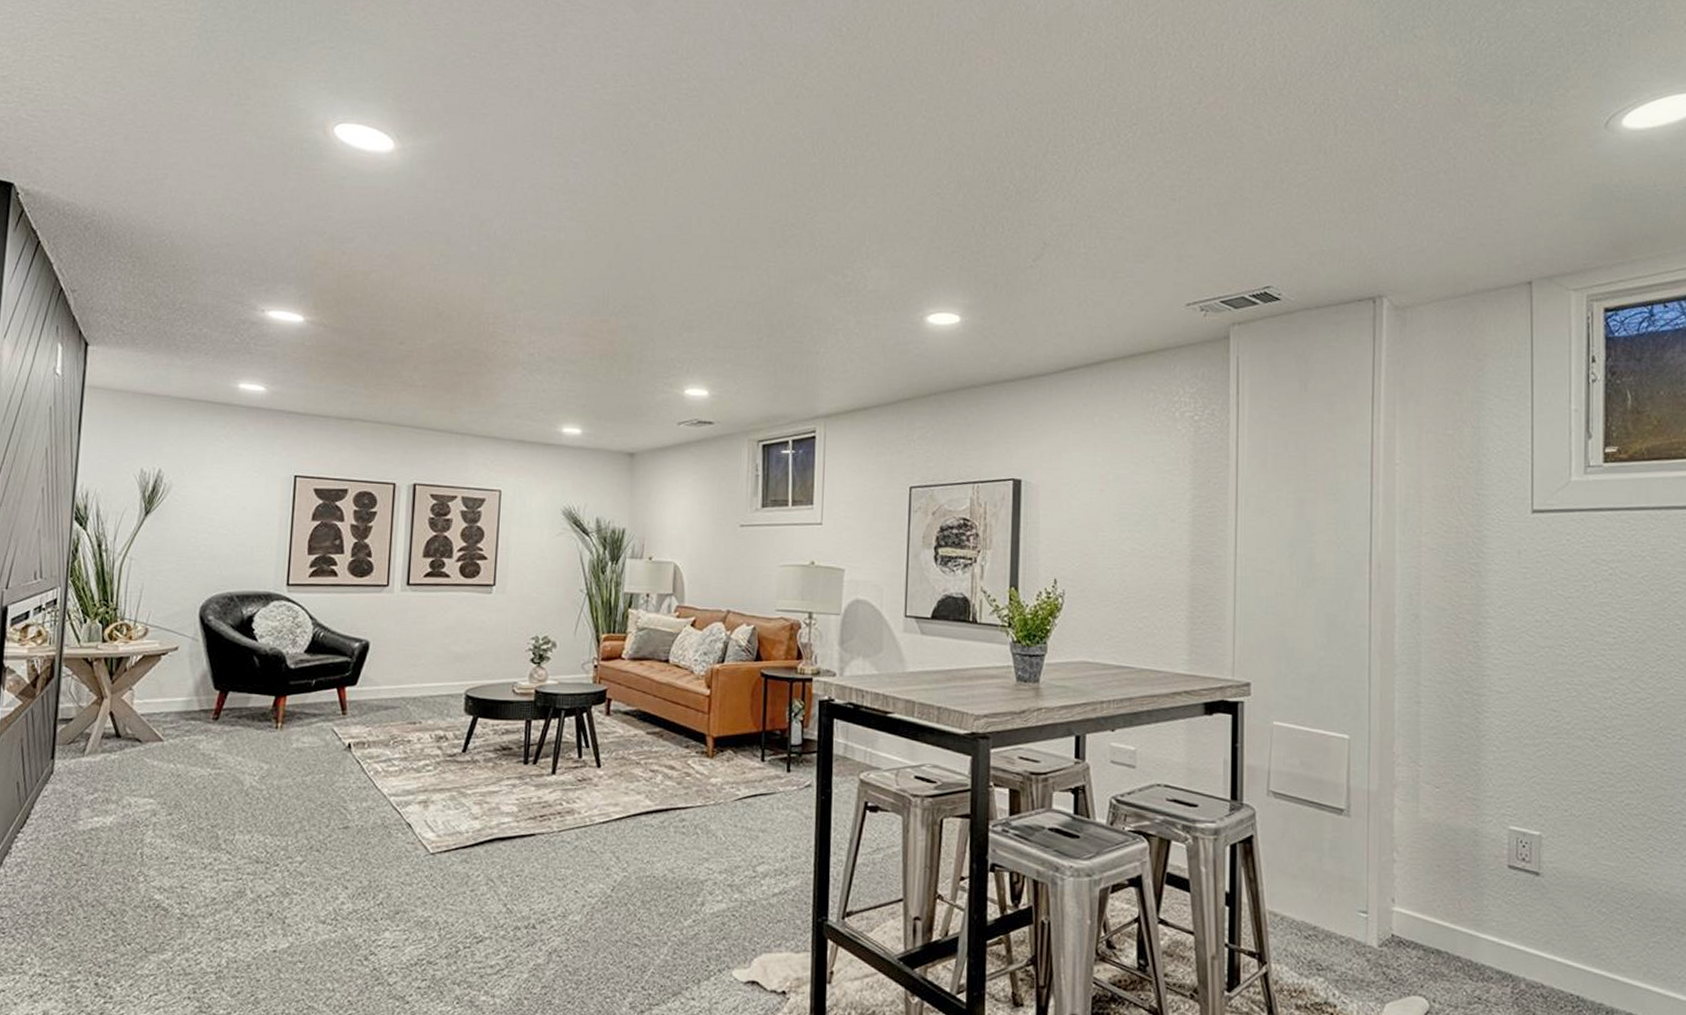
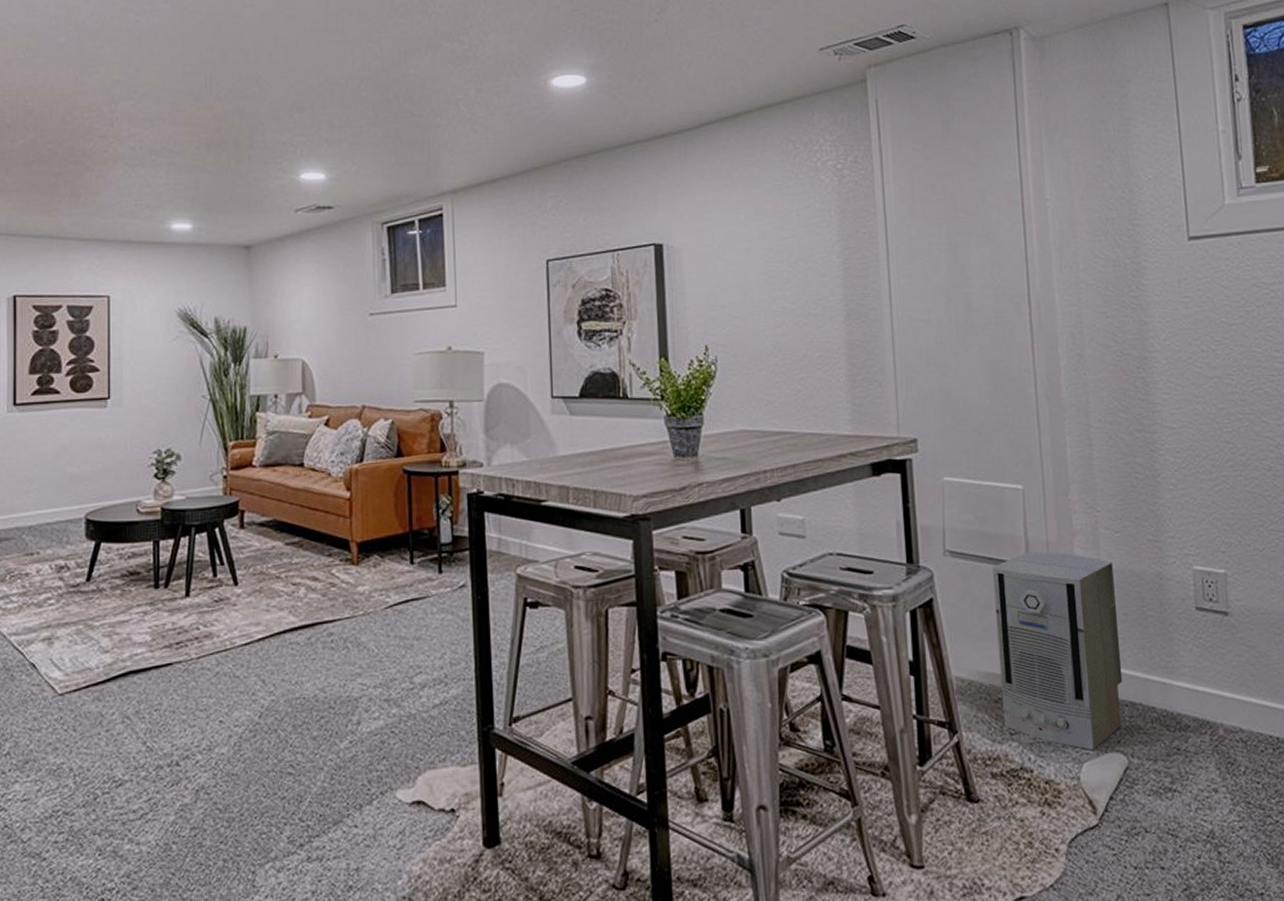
air purifier: none [1311,799,1431,992] -> present [993,551,1123,750]

